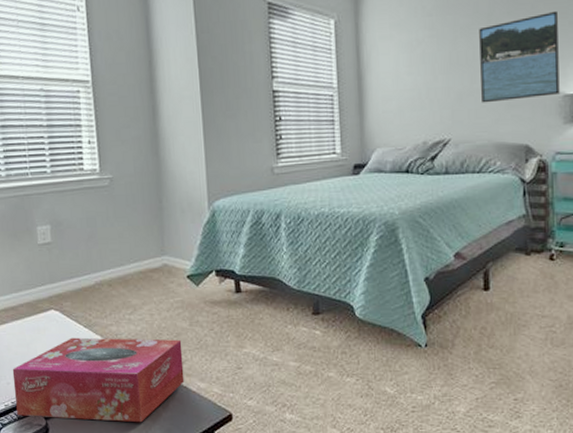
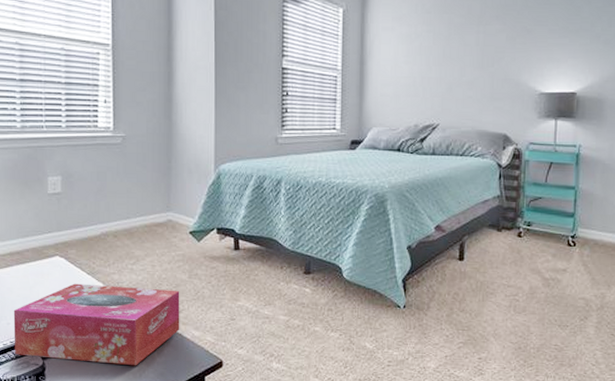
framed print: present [479,10,560,103] -> none [469,18,539,95]

